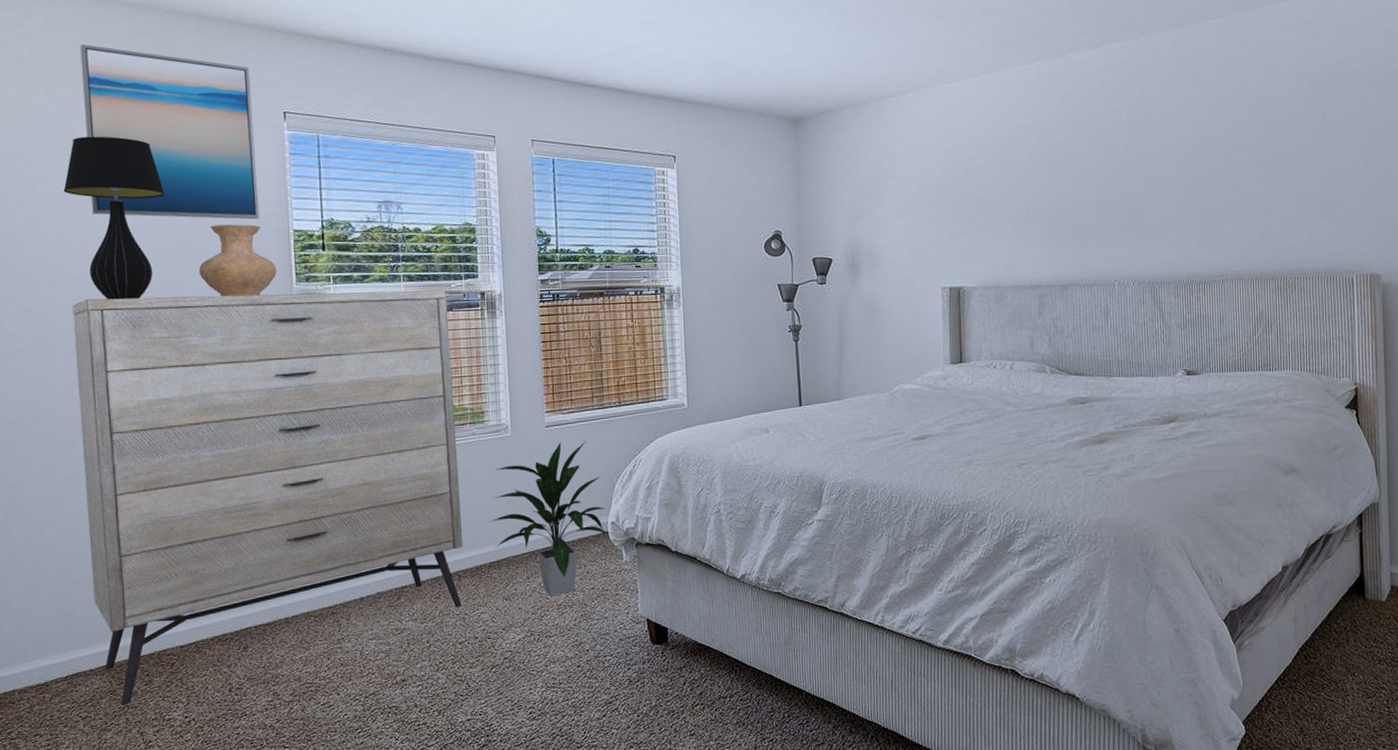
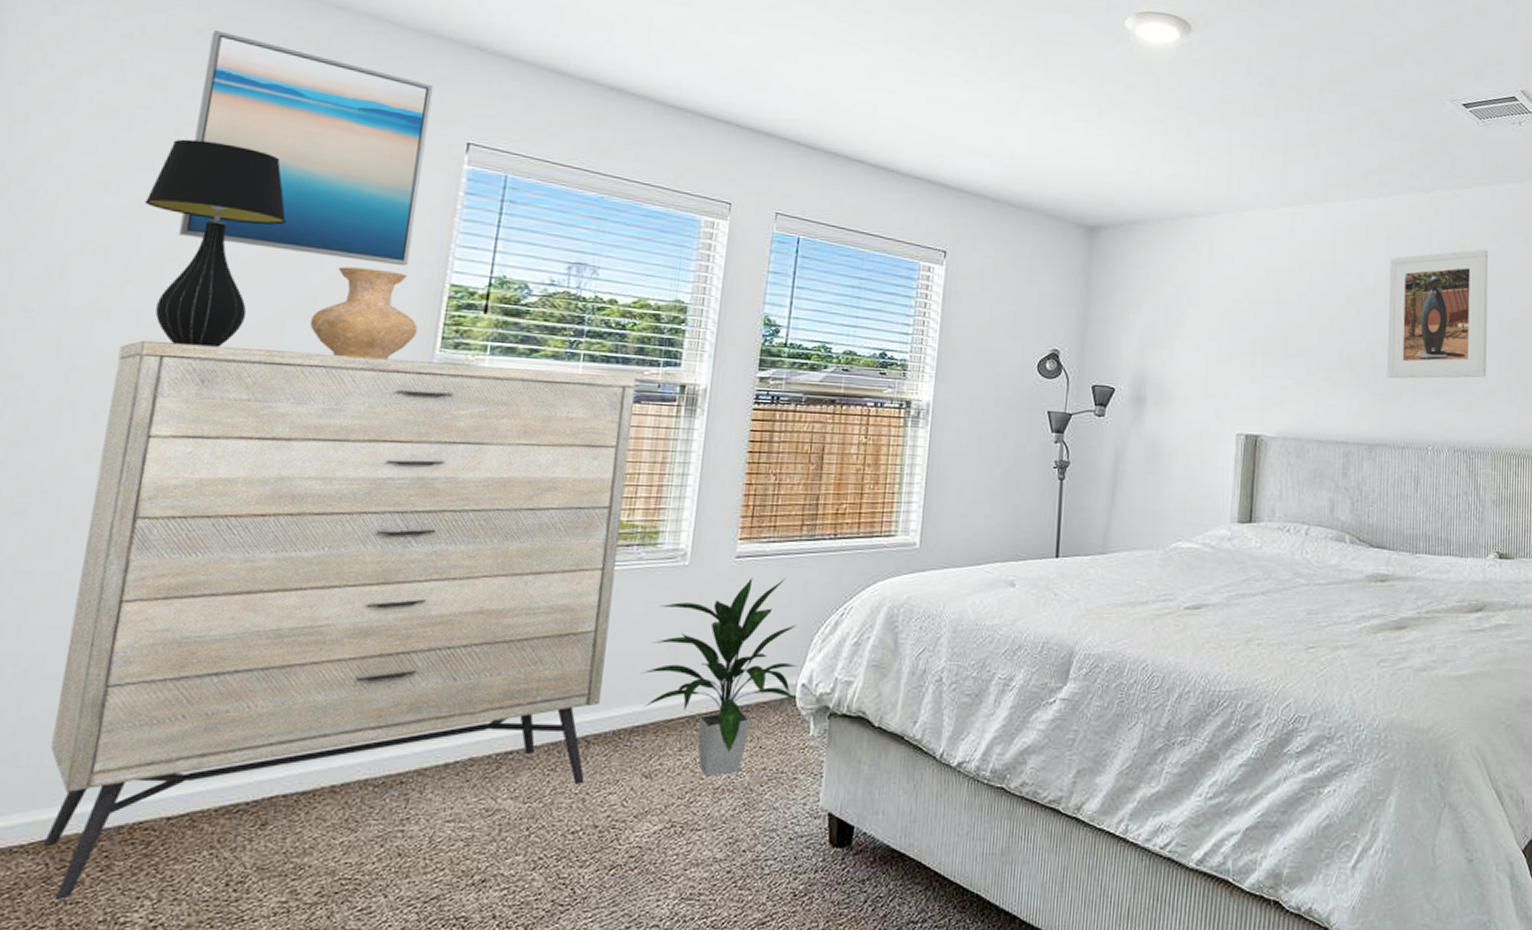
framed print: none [1066,94,1164,225] -> present [1387,249,1489,379]

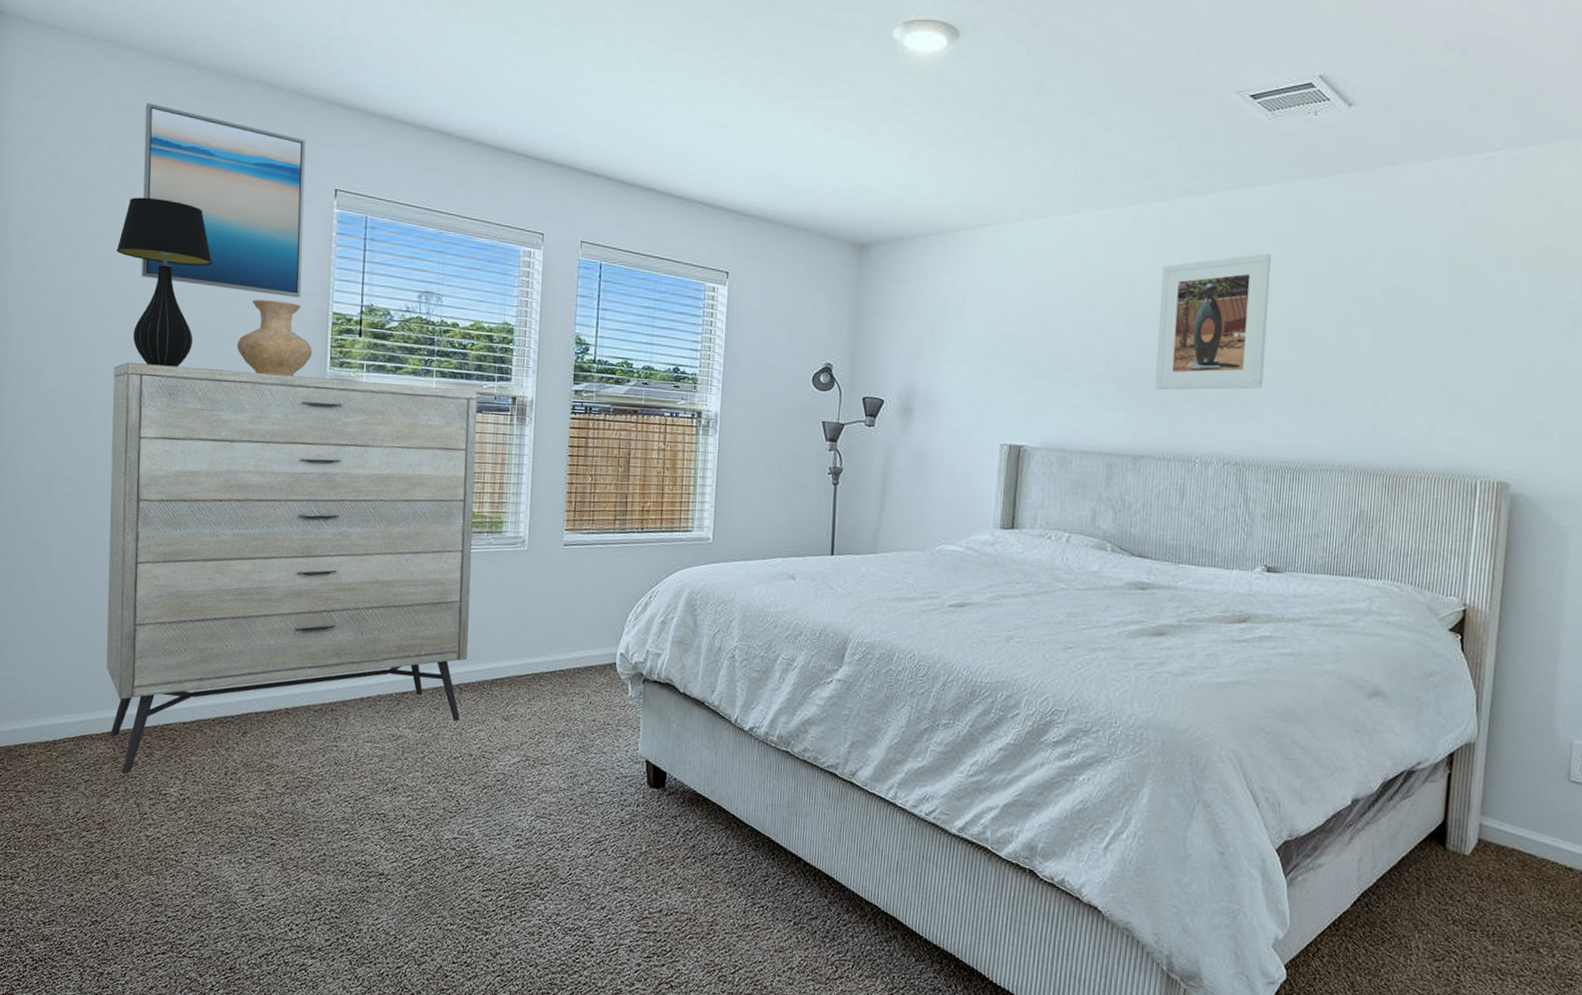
indoor plant: present [640,578,797,777] -> none [495,563,616,723]

